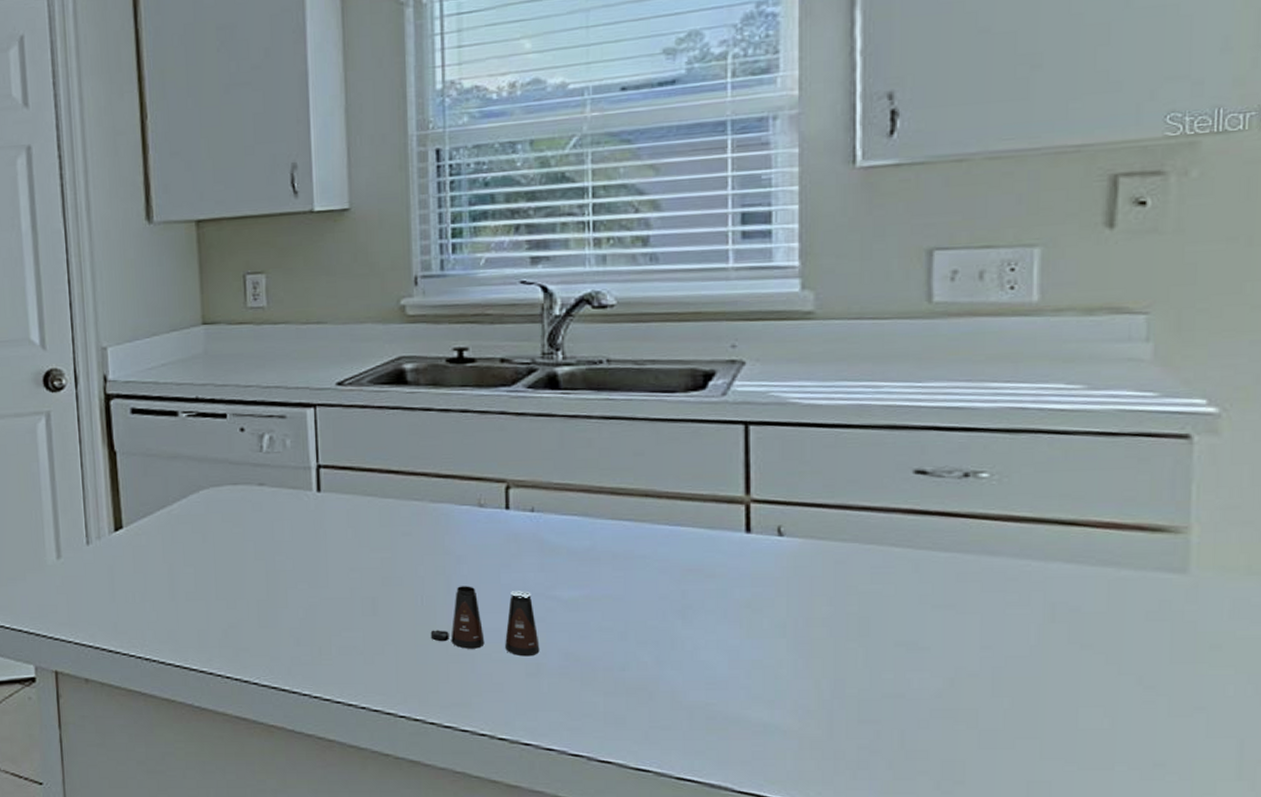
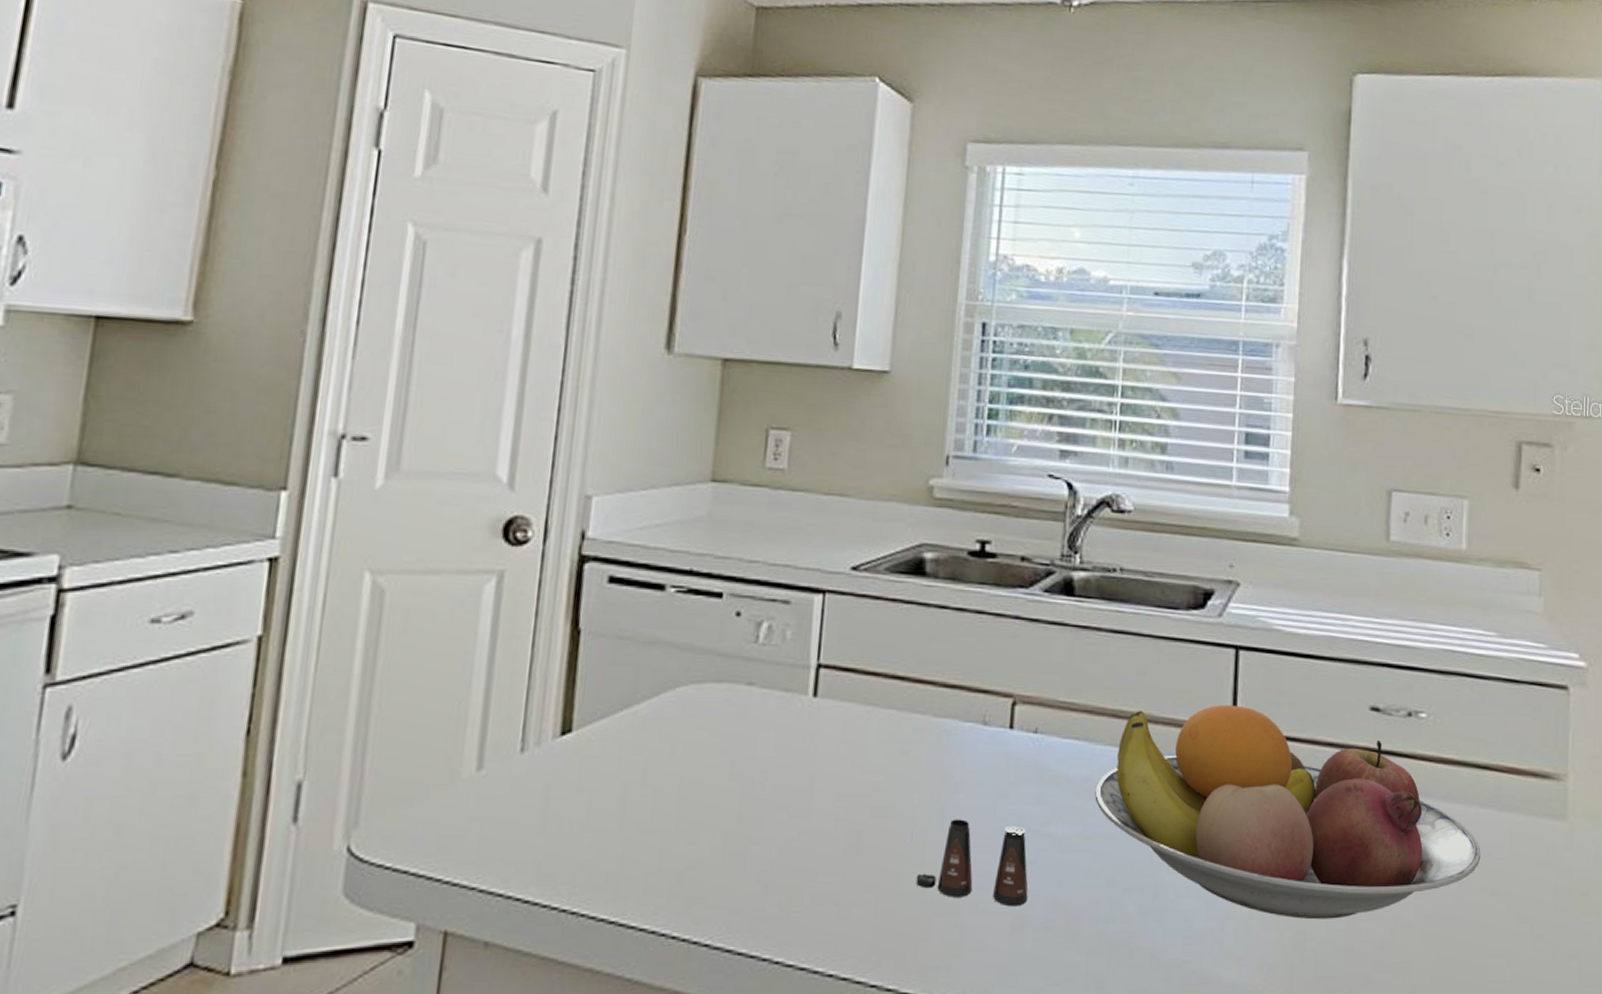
fruit bowl: none [599,477,1067,670] -> present [1095,705,1481,920]

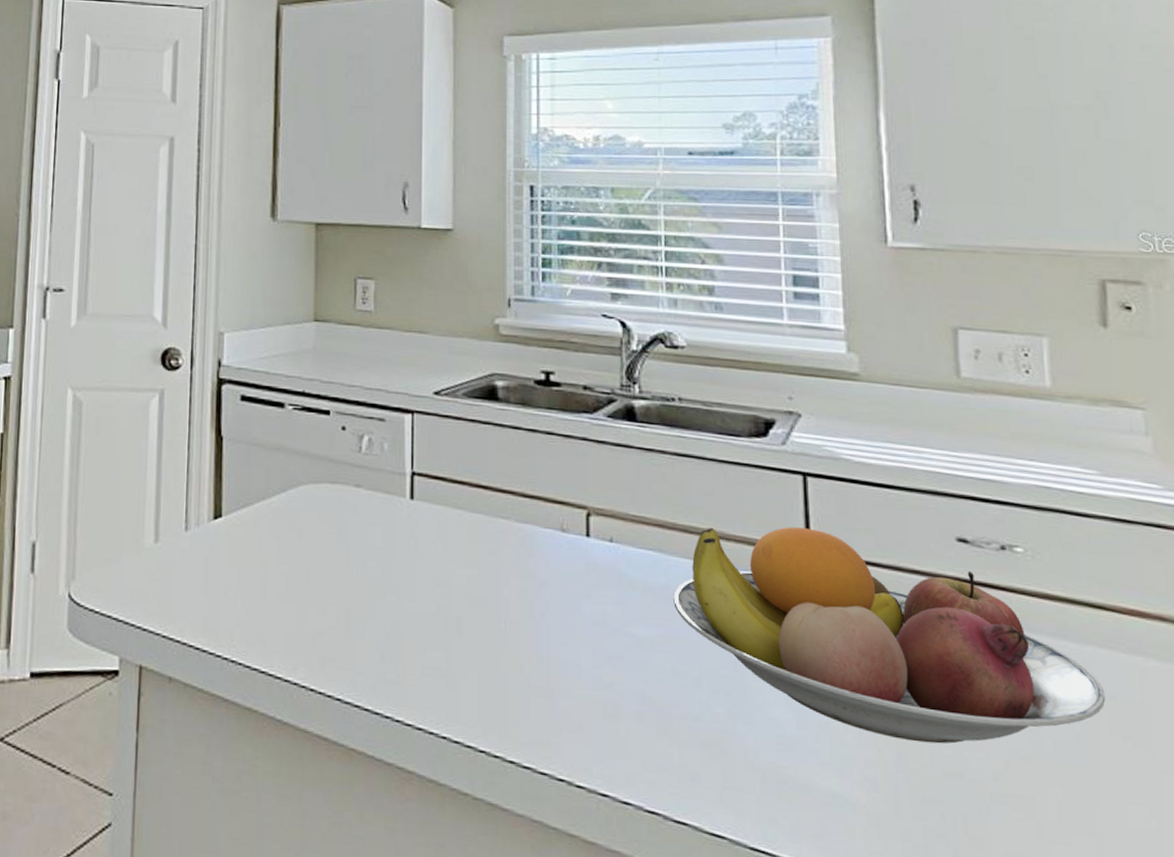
salt shaker: present [916,819,1029,907] -> none [512,613,617,697]

